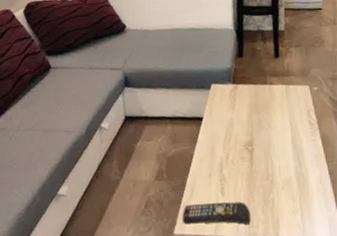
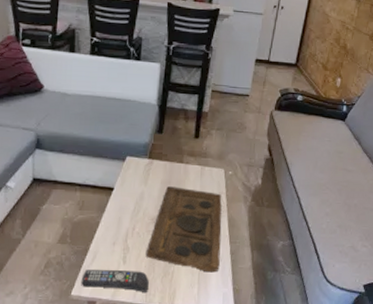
decorative tray: none [242,109,320,197] -> present [145,186,222,273]

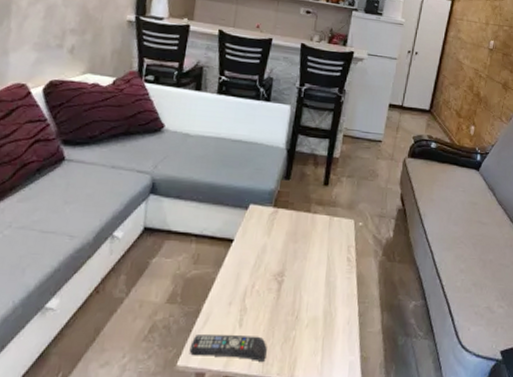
decorative tray: present [145,186,222,273] -> none [265,238,351,338]

